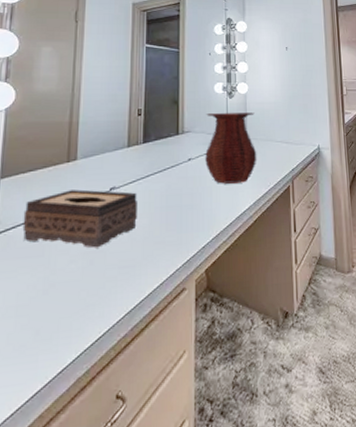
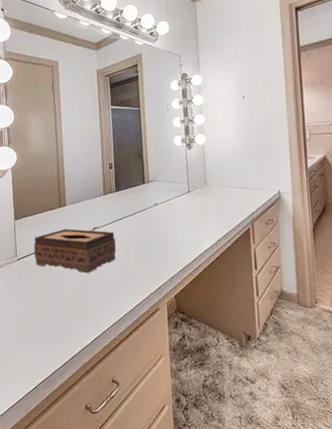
vase: present [205,112,257,184] -> none [168,161,217,226]

